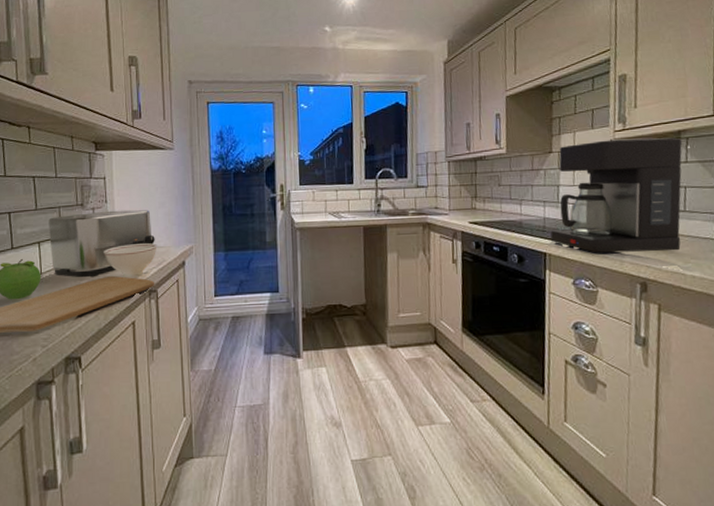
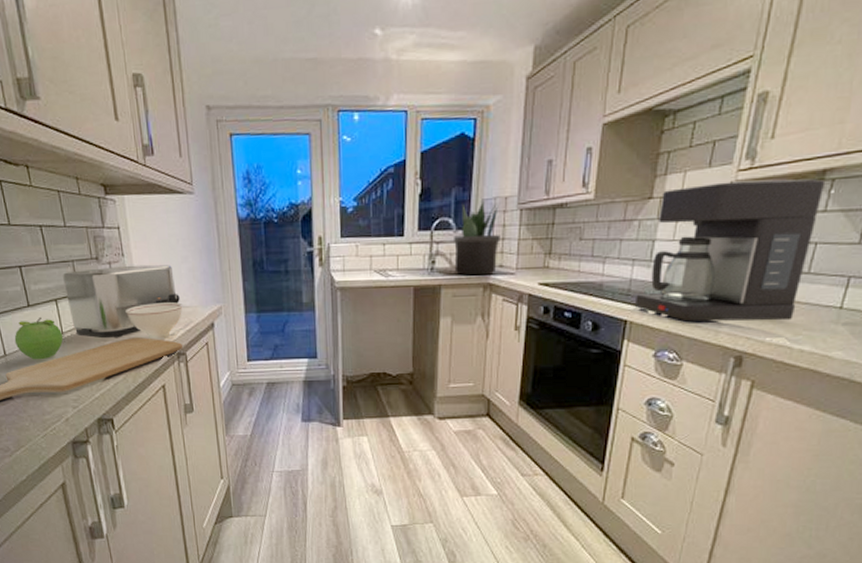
planter: none [395,155,434,217] -> present [454,202,500,276]

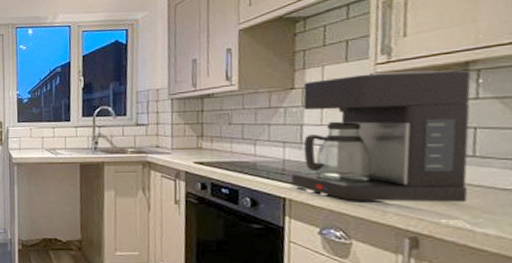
planter: present [454,202,500,276] -> none [113,93,155,155]

